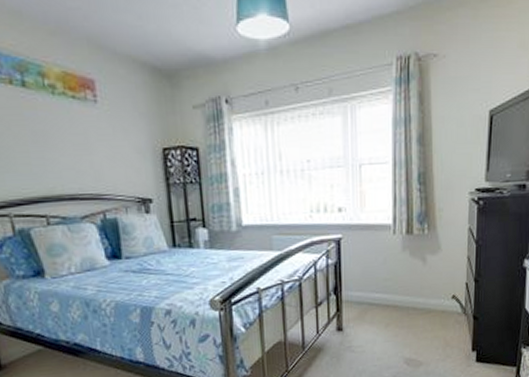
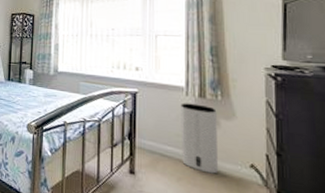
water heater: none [388,241,424,313] -> present [181,103,219,174]

